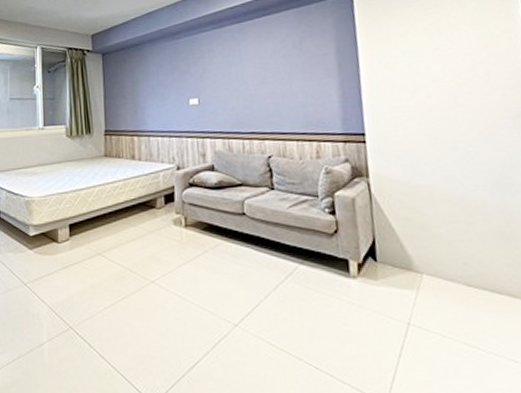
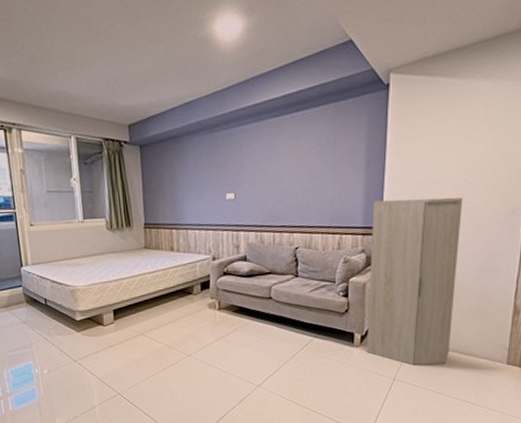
cabinet: none [352,100,477,305] -> present [366,197,463,365]

